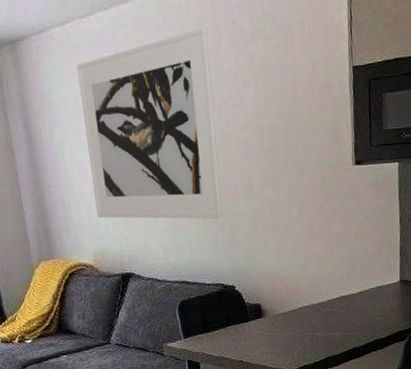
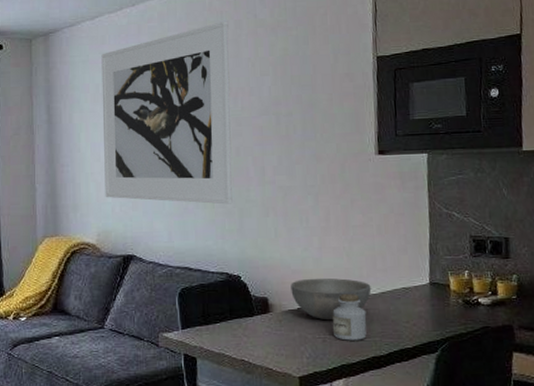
bowl: none [280,282,351,320] -> present [291,278,372,321]
jar: none [318,294,348,337] -> present [332,293,367,341]

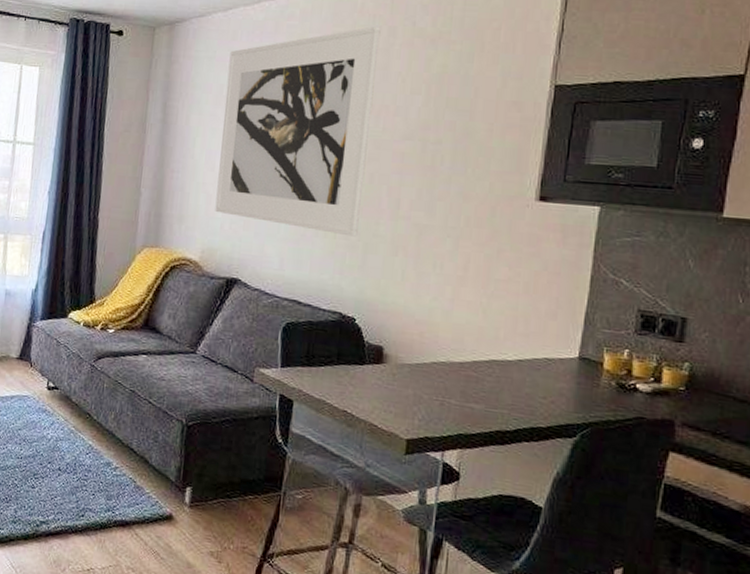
bowl: present [291,278,372,321] -> none [411,332,507,383]
jar: present [332,293,367,341] -> none [453,354,497,410]

